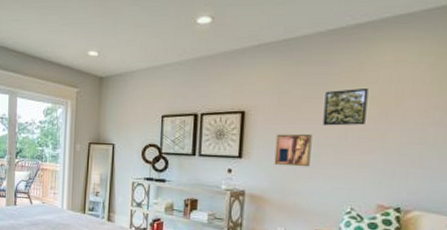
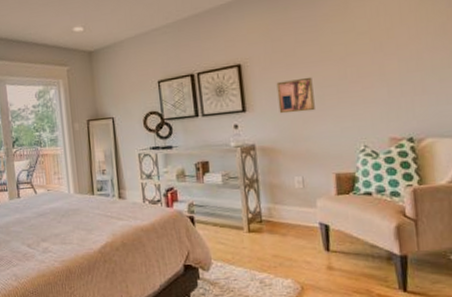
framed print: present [322,87,369,126] -> none [317,23,362,67]

